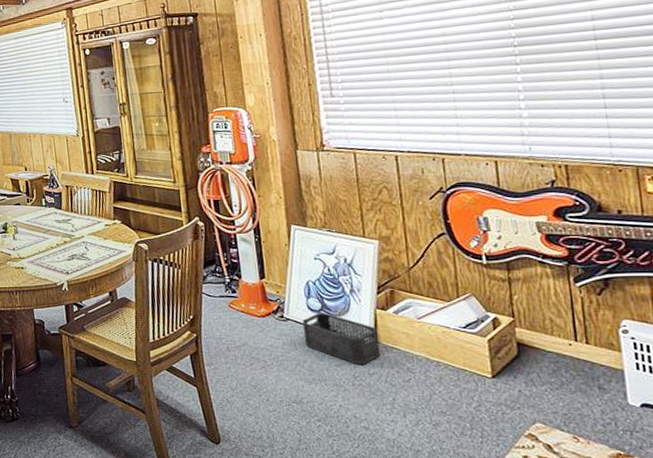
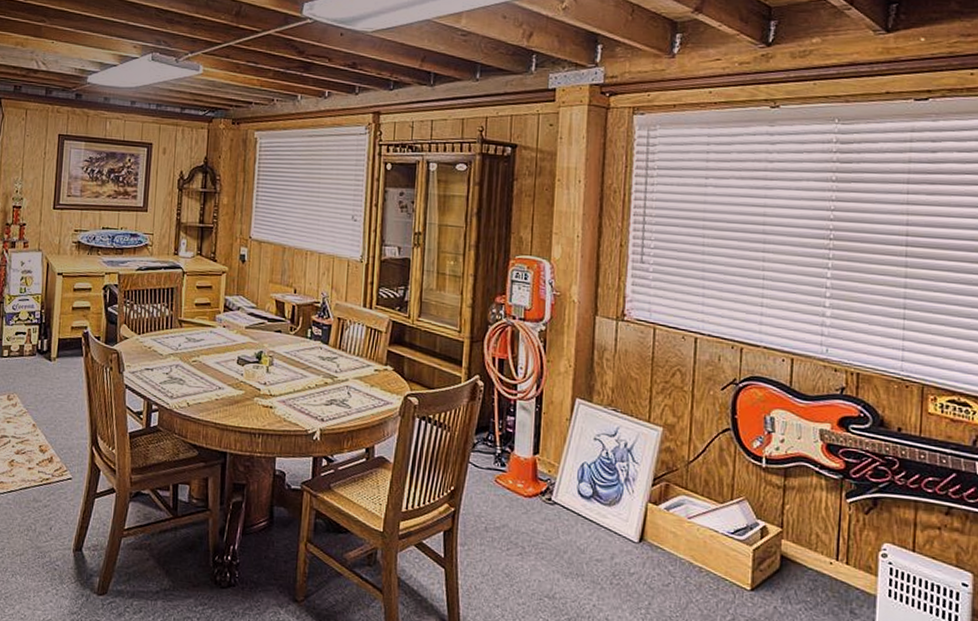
storage bin: present [302,313,381,364] -> none [568,500,645,562]

